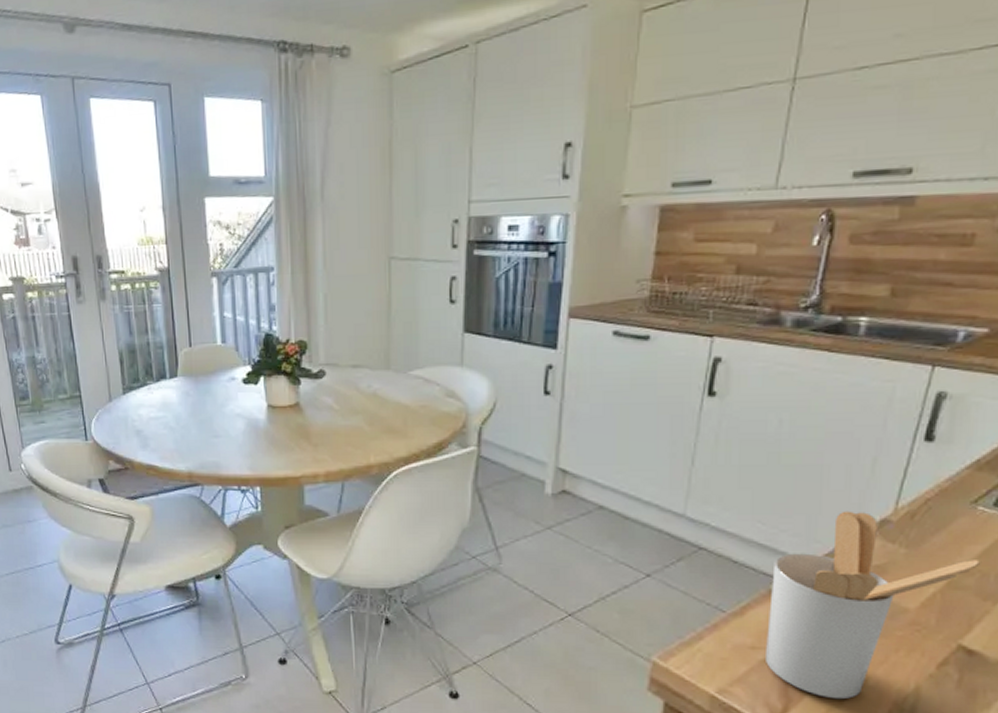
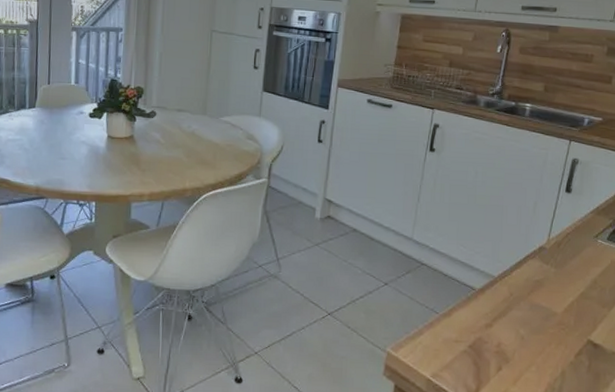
utensil holder: present [764,511,980,700] -> none [464,239,600,382]

